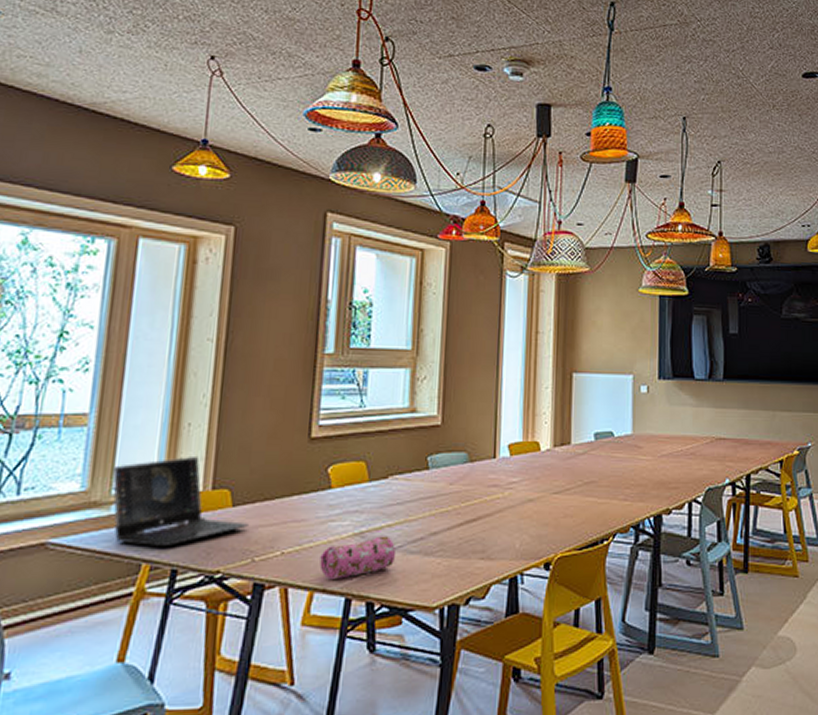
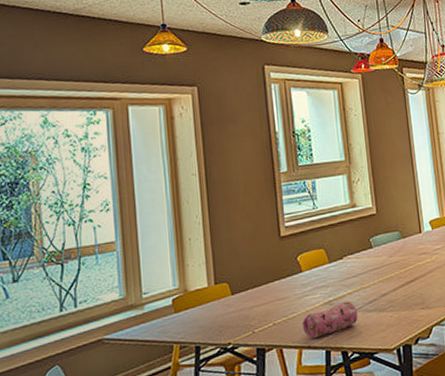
laptop: present [112,455,249,546] -> none [140,261,246,333]

